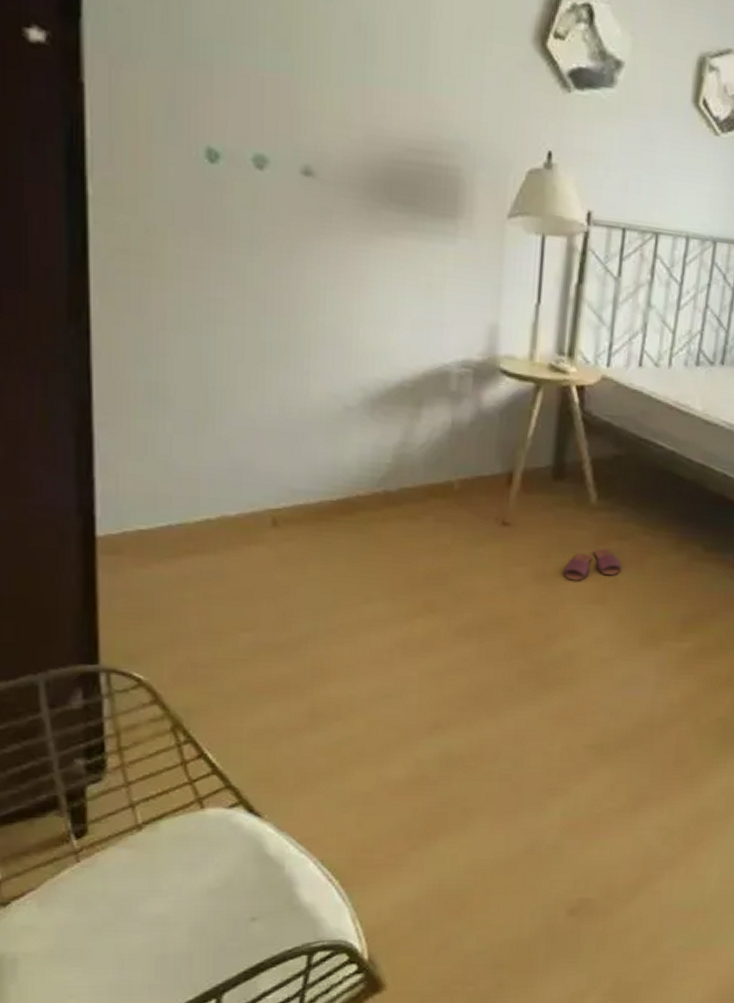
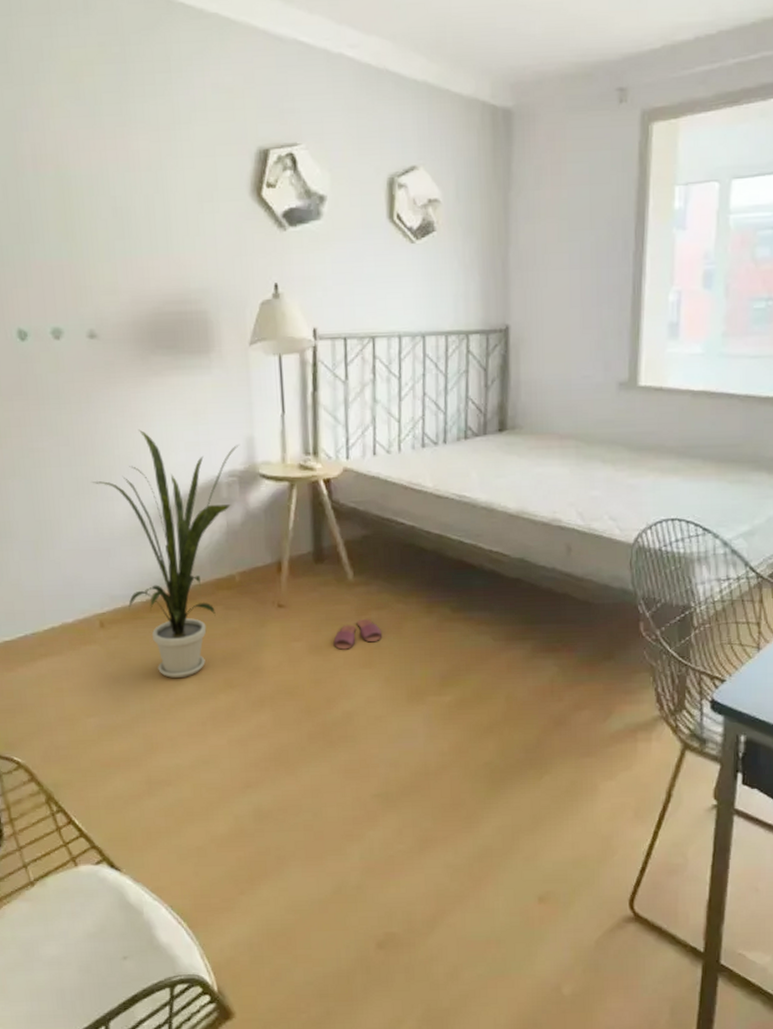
house plant: none [283,295,480,596] -> present [91,429,239,679]

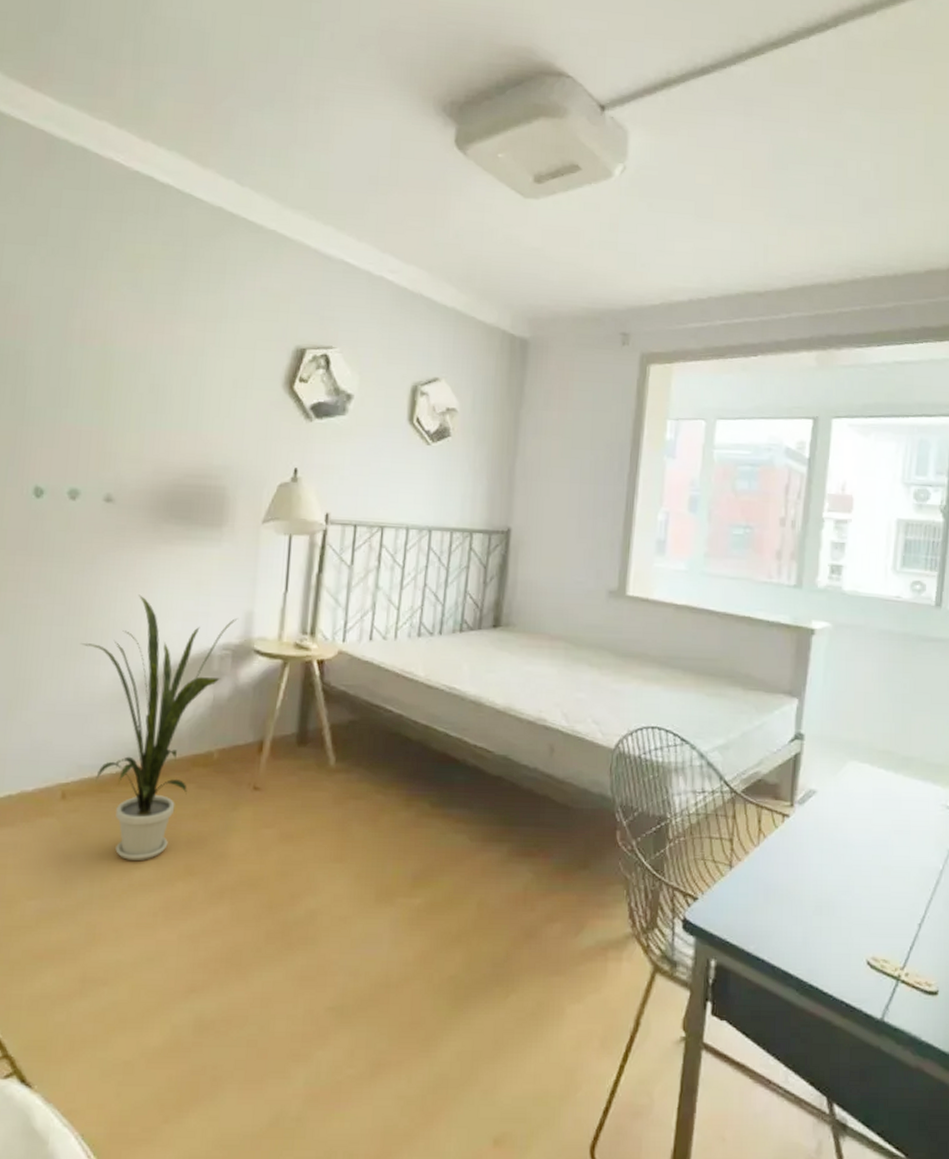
slippers: present [333,618,381,651] -> none [306,808,357,842]

